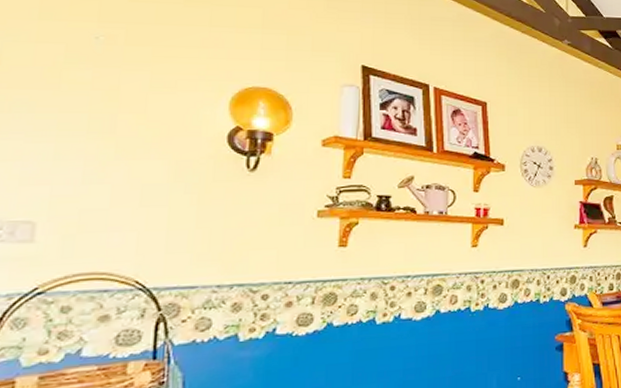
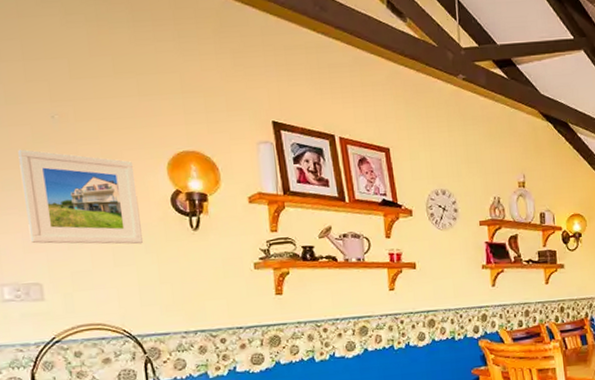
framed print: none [32,68,189,183] -> present [18,149,143,245]

